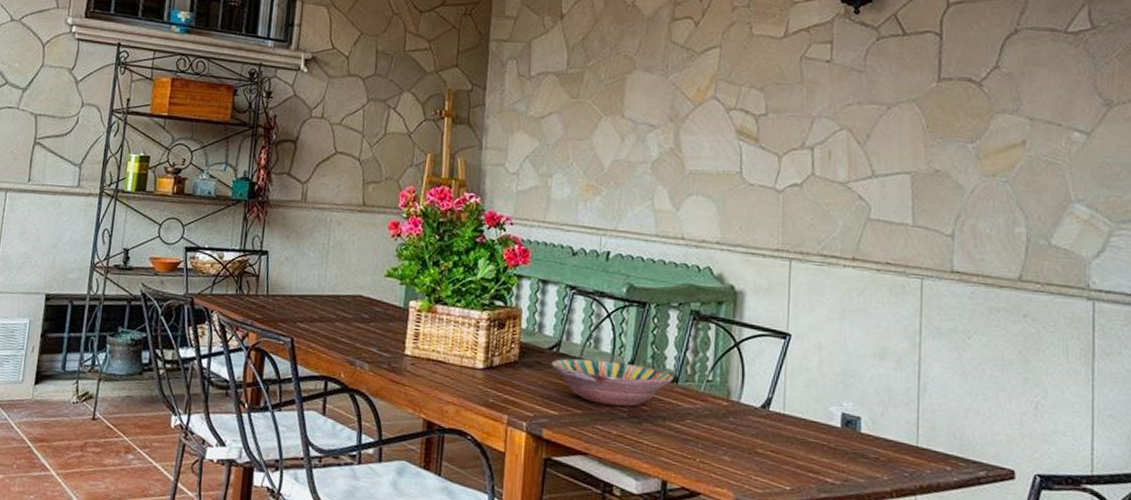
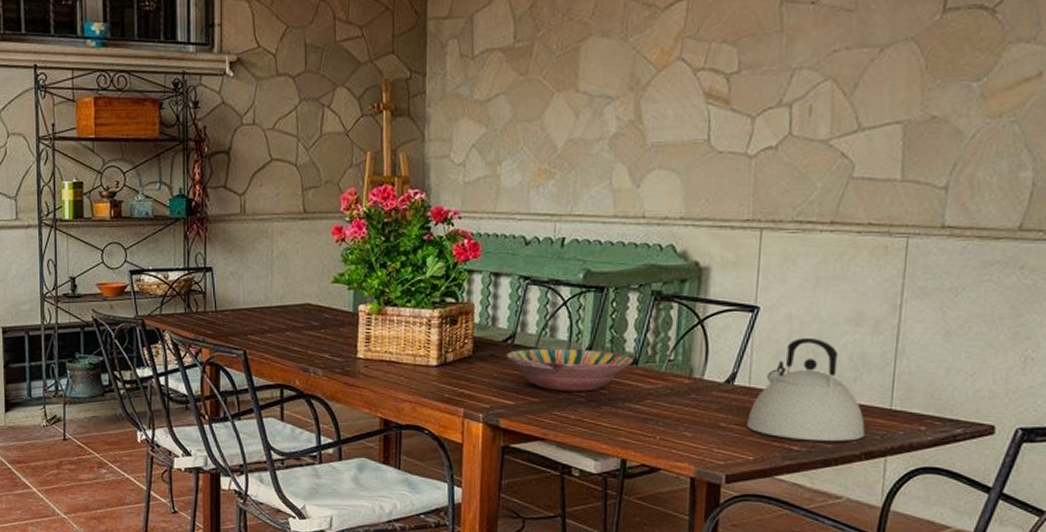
kettle: none [783,367,894,477] -> present [747,337,865,442]

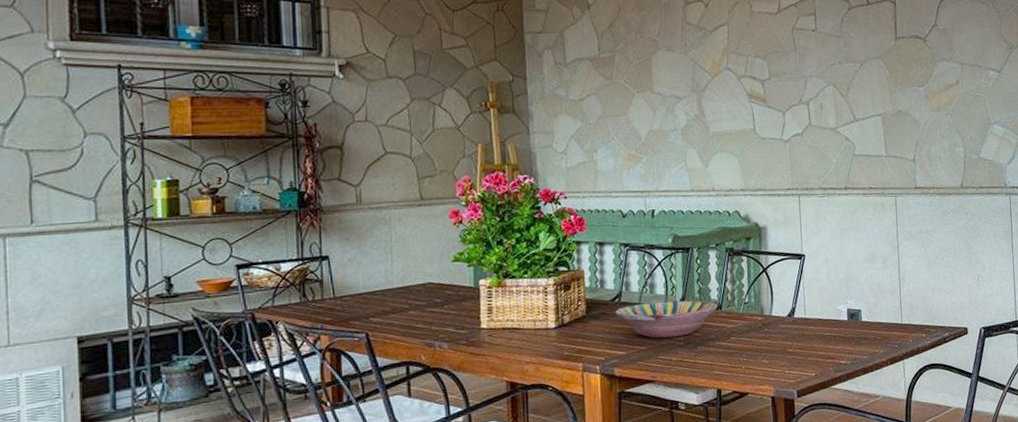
kettle: present [747,337,865,442] -> none [807,275,887,356]

